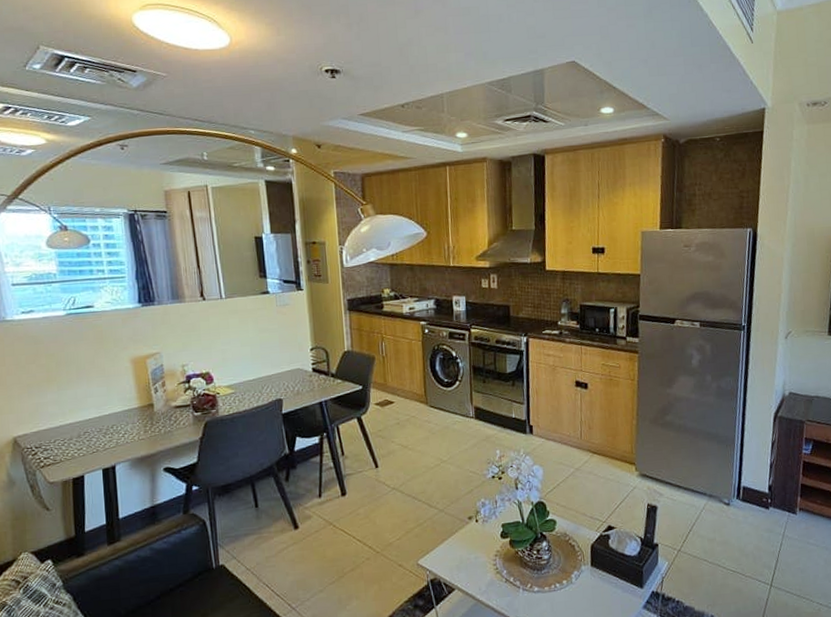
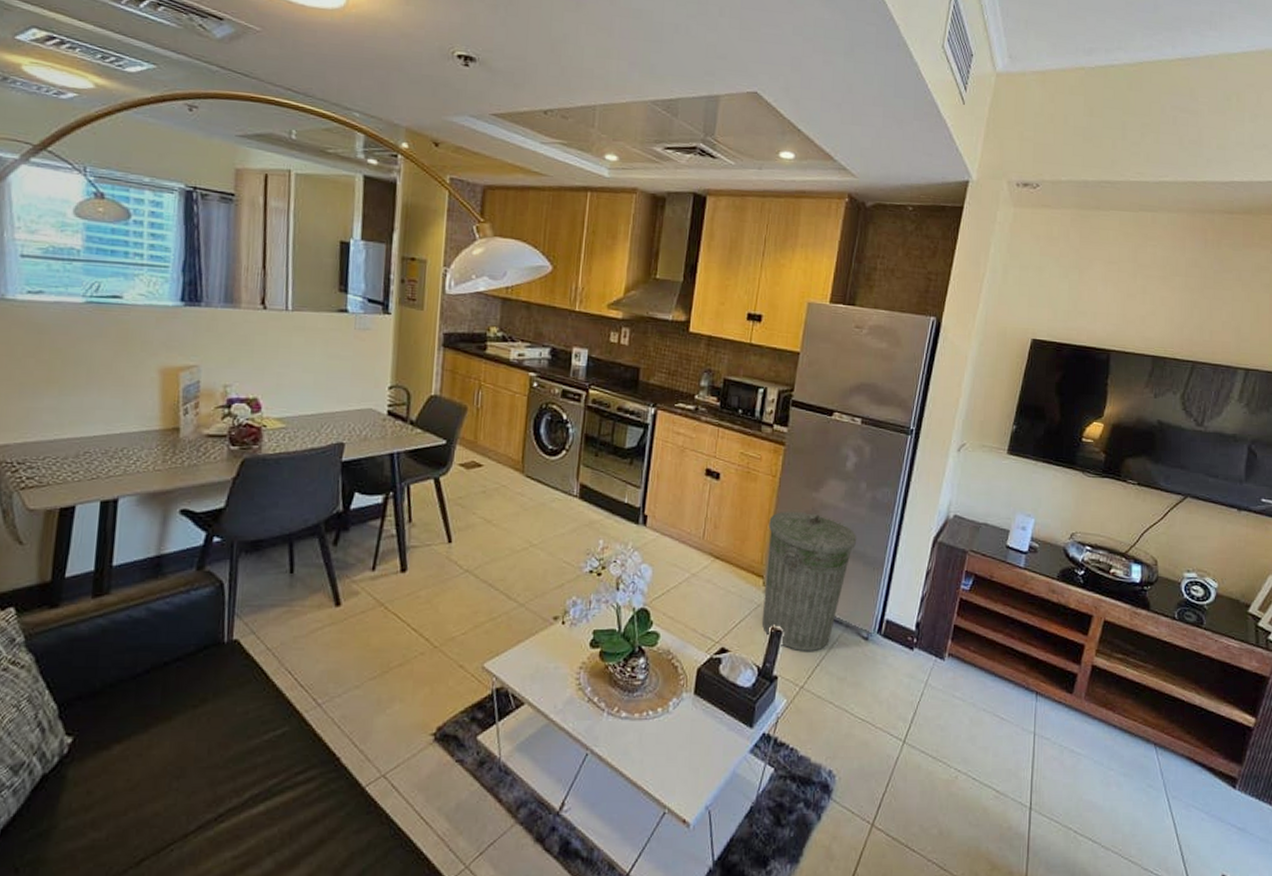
trash can: none [633,406,710,521] -> present [761,511,857,651]

